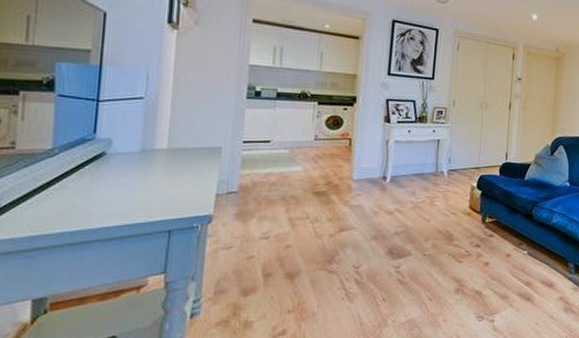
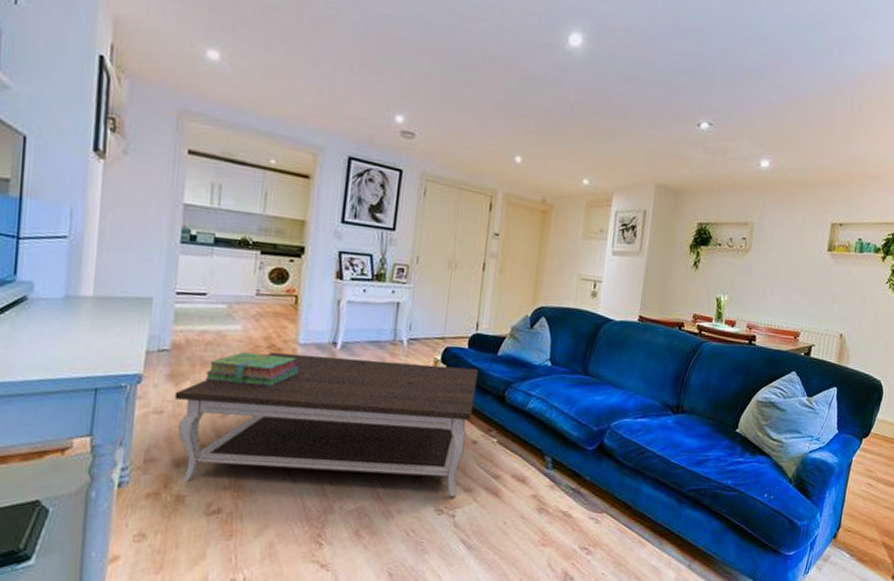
coffee table: none [242,188,509,309] -> present [174,353,479,497]
stack of books: none [269,190,355,219] -> present [205,352,300,387]

